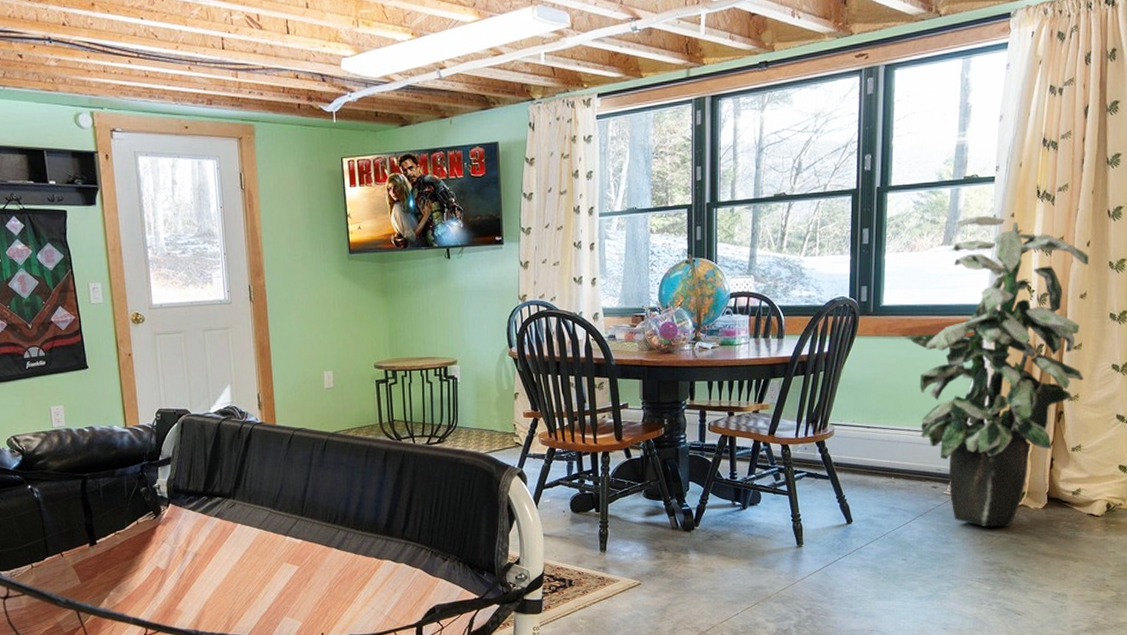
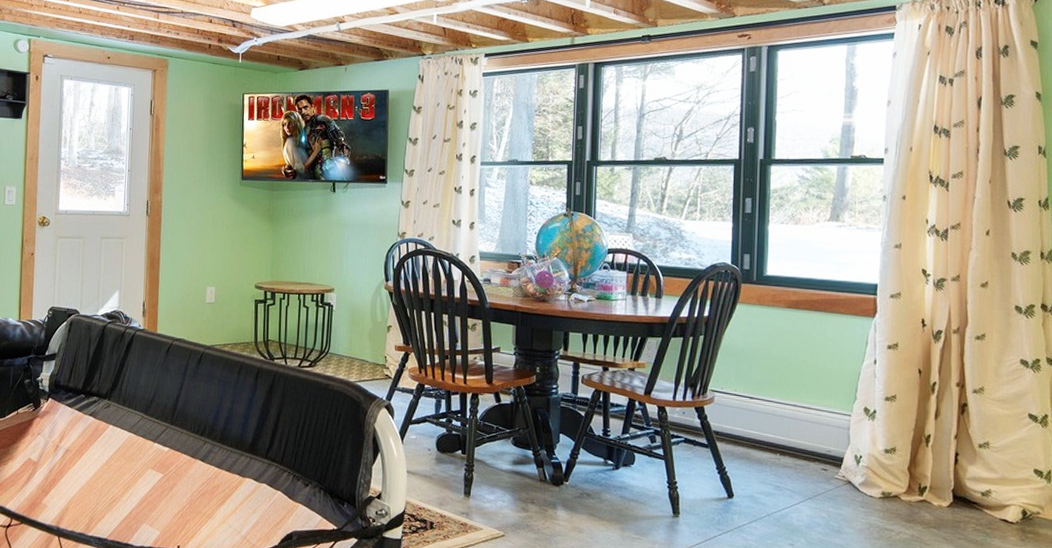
indoor plant: present [905,216,1089,527] -> none [790,196,989,522]

